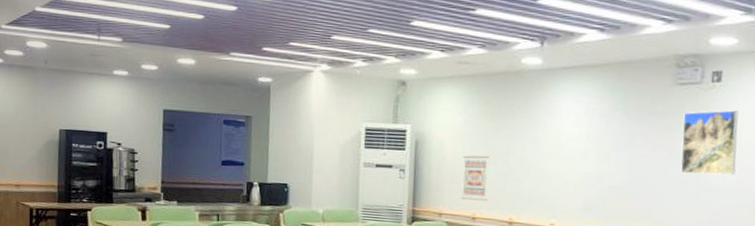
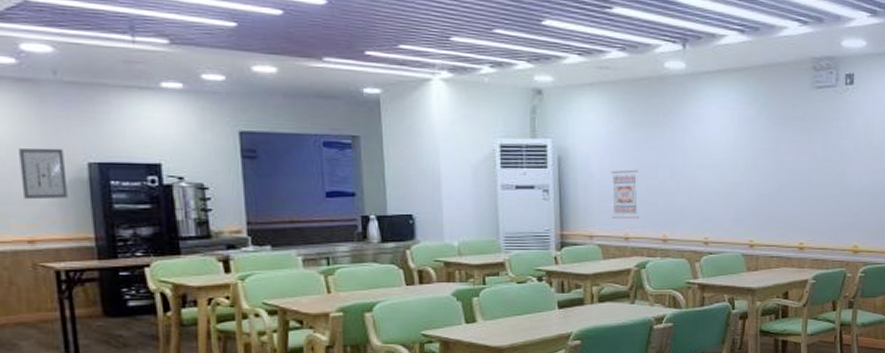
wall art: none [16,116,45,155] -> present [19,147,68,200]
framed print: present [680,110,739,175] -> none [821,112,870,178]

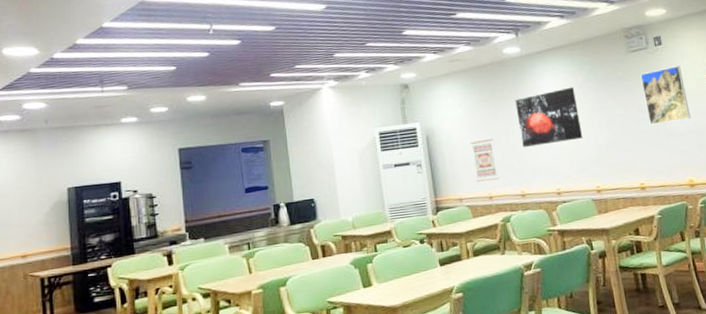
wall art: present [19,147,68,200] -> none [19,179,52,223]
wall art: none [670,120,744,185] -> present [515,87,583,147]
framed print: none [821,112,870,178] -> present [640,66,691,125]

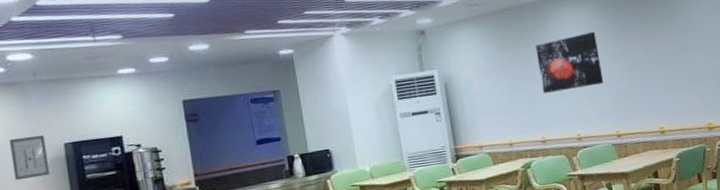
wall art: none [19,179,52,223] -> present [10,134,50,181]
wall art: present [471,138,499,182] -> none [490,85,519,129]
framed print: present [640,66,691,125] -> none [662,9,711,69]

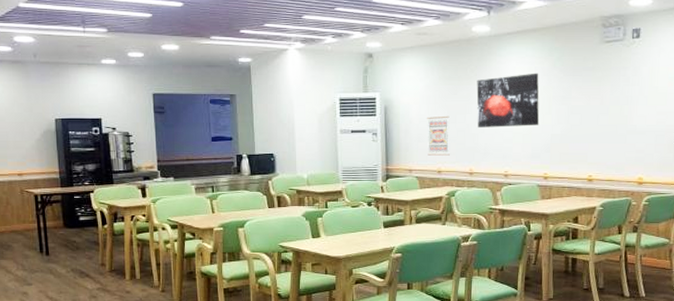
wall art: present [10,134,50,181] -> none [13,109,43,145]
wall art: none [490,85,519,129] -> present [427,115,450,156]

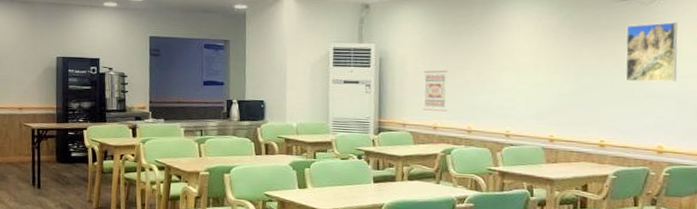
wall art: present [476,72,540,128] -> none [477,29,547,85]
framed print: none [610,62,655,120] -> present [625,22,678,82]

